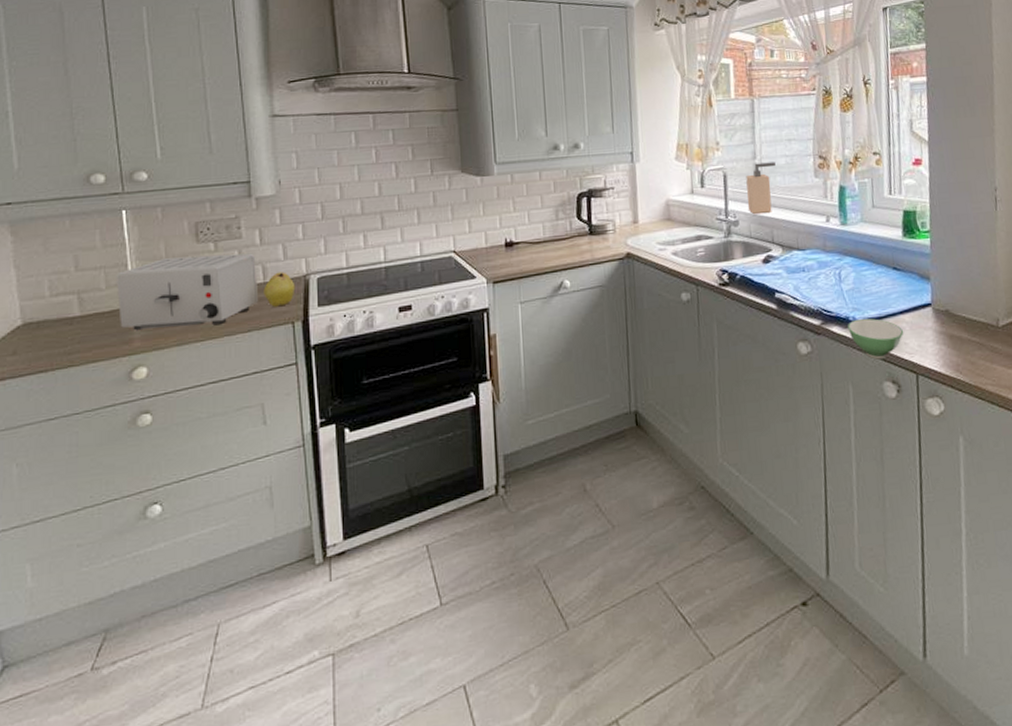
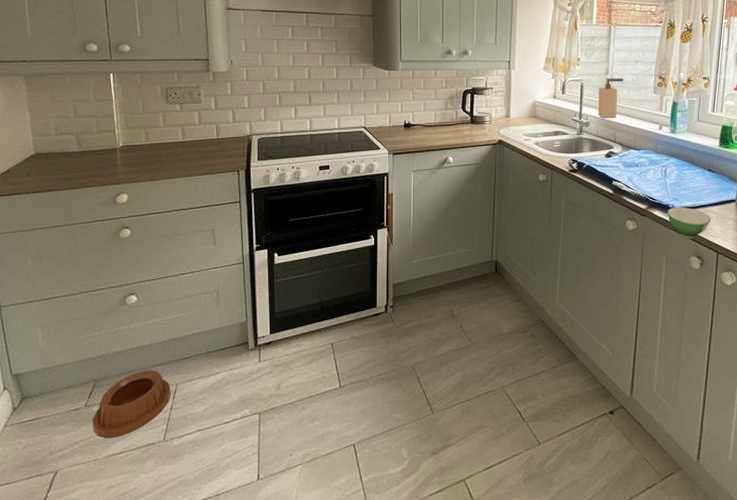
pet bowl: none [103,607,210,714] -> present [93,370,171,439]
toaster: present [116,253,259,330] -> none [105,114,213,167]
fruit: present [263,272,296,307] -> none [216,131,241,158]

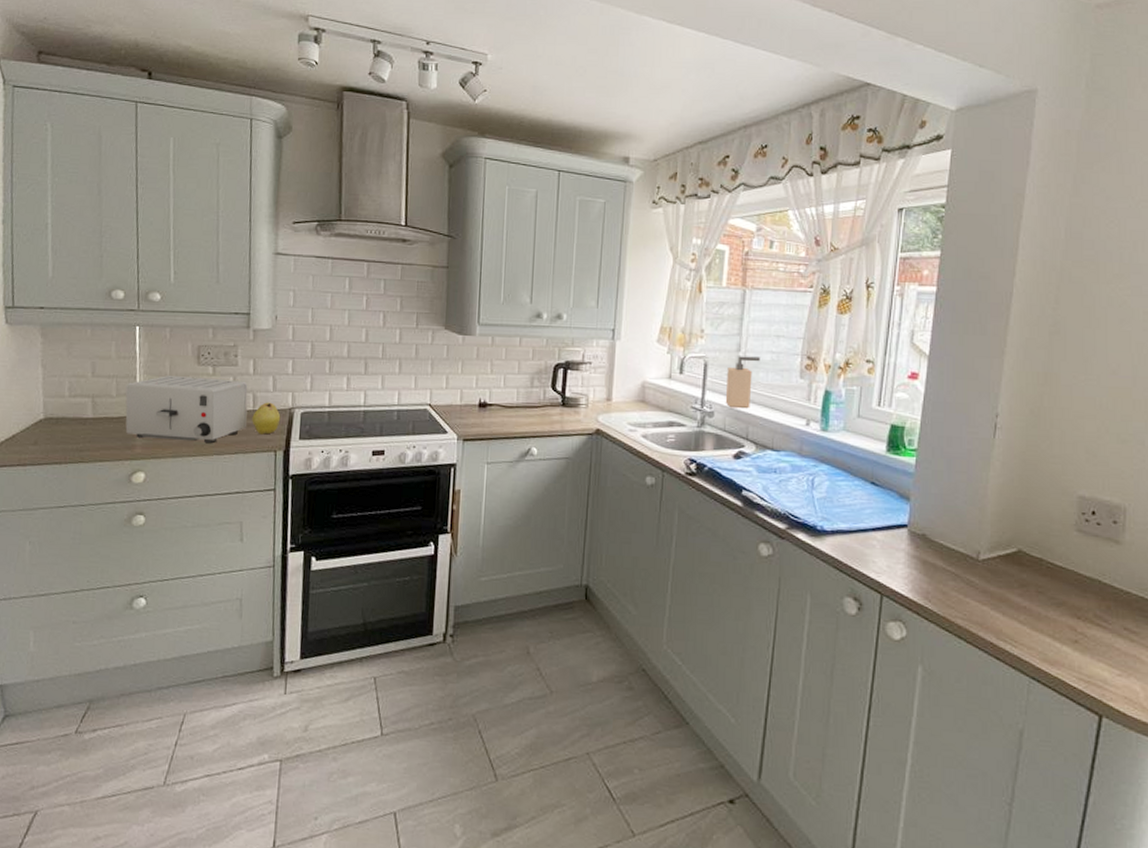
pet bowl: present [93,370,171,439] -> none [82,693,177,776]
toaster: none [105,114,213,167] -> present [125,376,248,443]
fruit: none [216,131,241,158] -> present [252,402,281,435]
bowl: present [666,206,711,239] -> none [813,529,874,574]

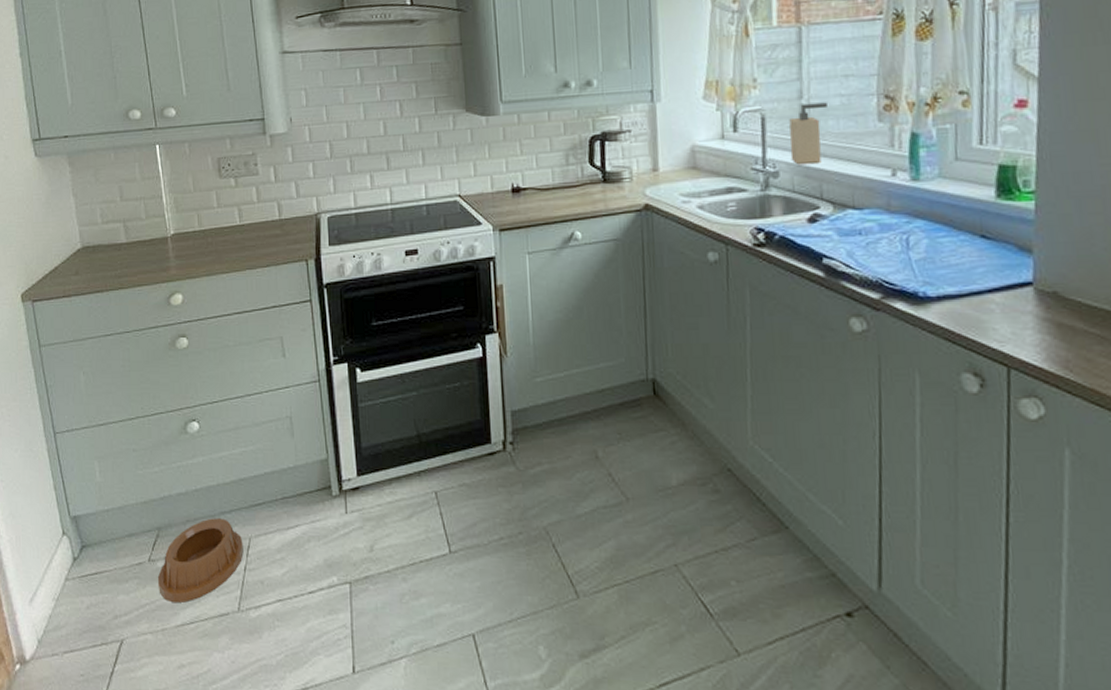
pet bowl: none [82,693,177,776] -> present [158,518,244,603]
toaster: present [125,376,248,443] -> none [153,190,276,258]
fruit: present [252,402,281,435] -> none [279,209,308,244]

